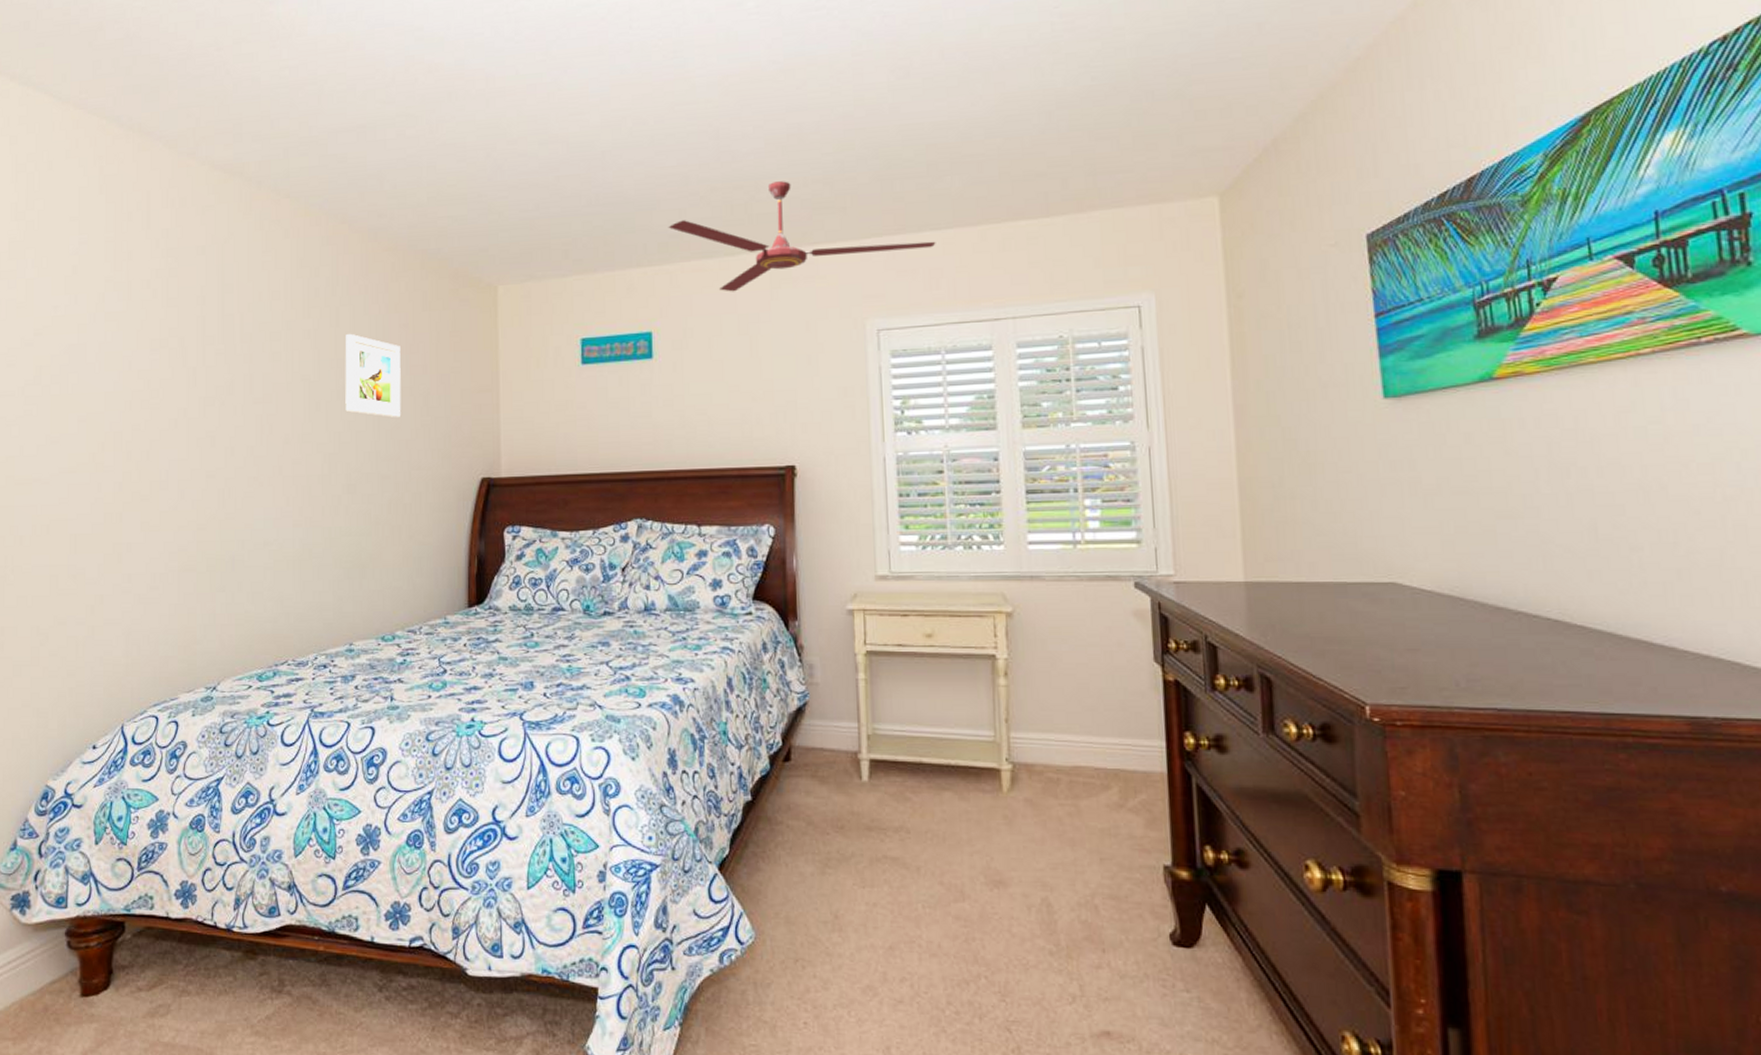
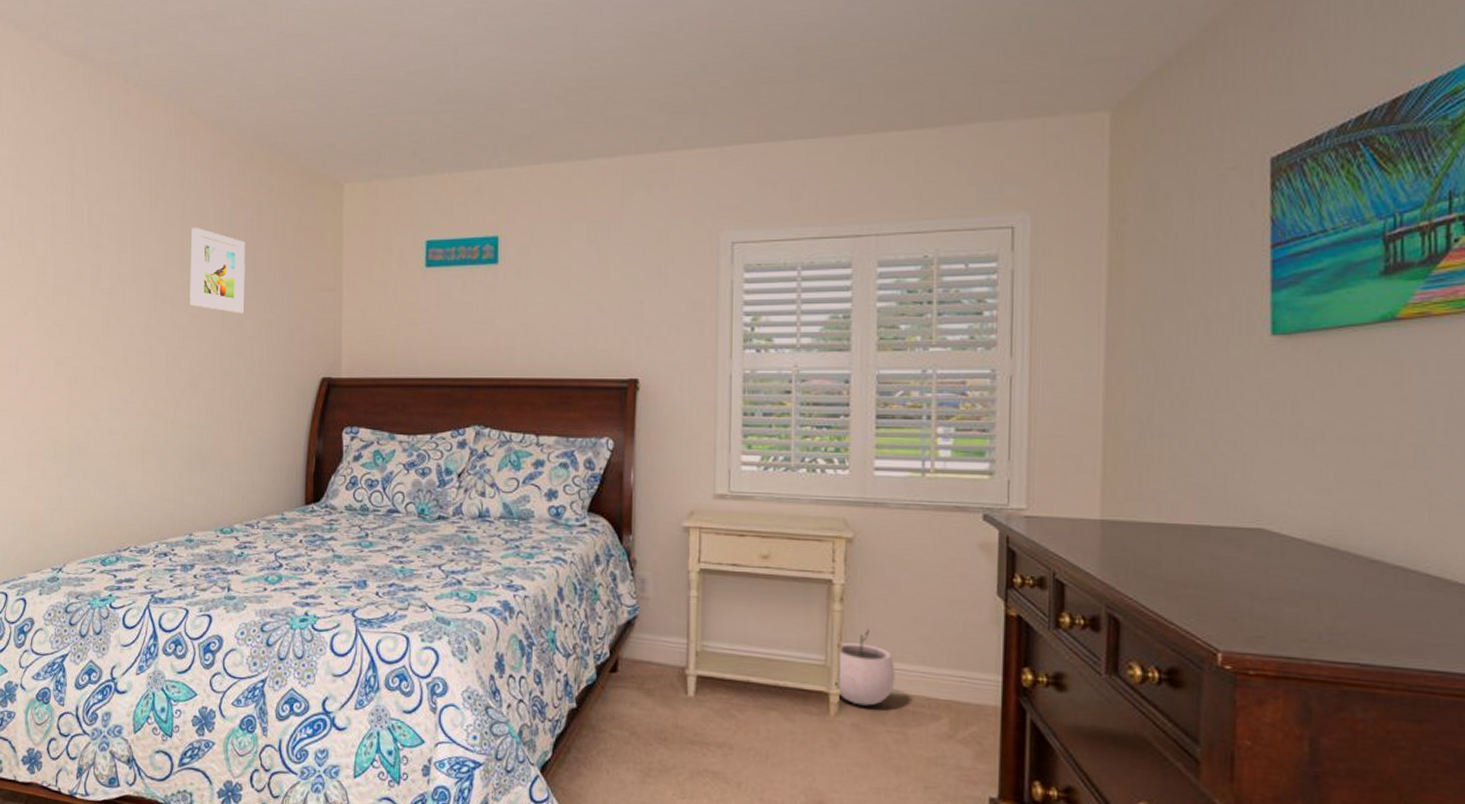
ceiling fan: present [668,181,936,292] -> none [520,82,800,198]
plant pot: none [1006,702,1063,780] -> present [838,629,895,706]

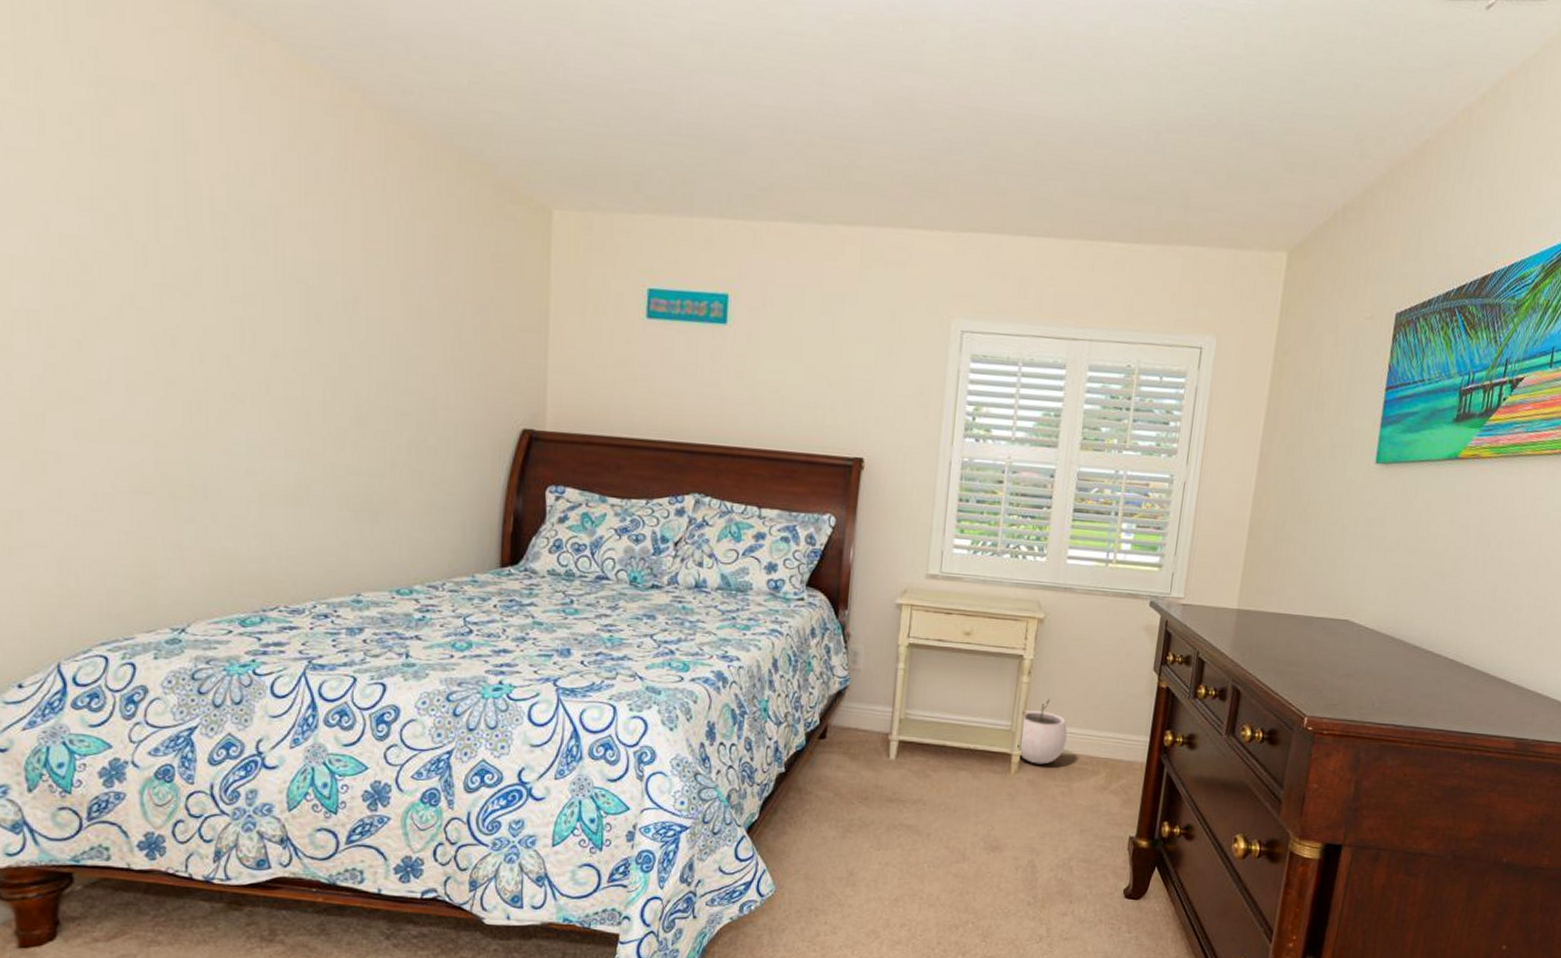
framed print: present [190,227,245,313] -> none [355,234,428,346]

